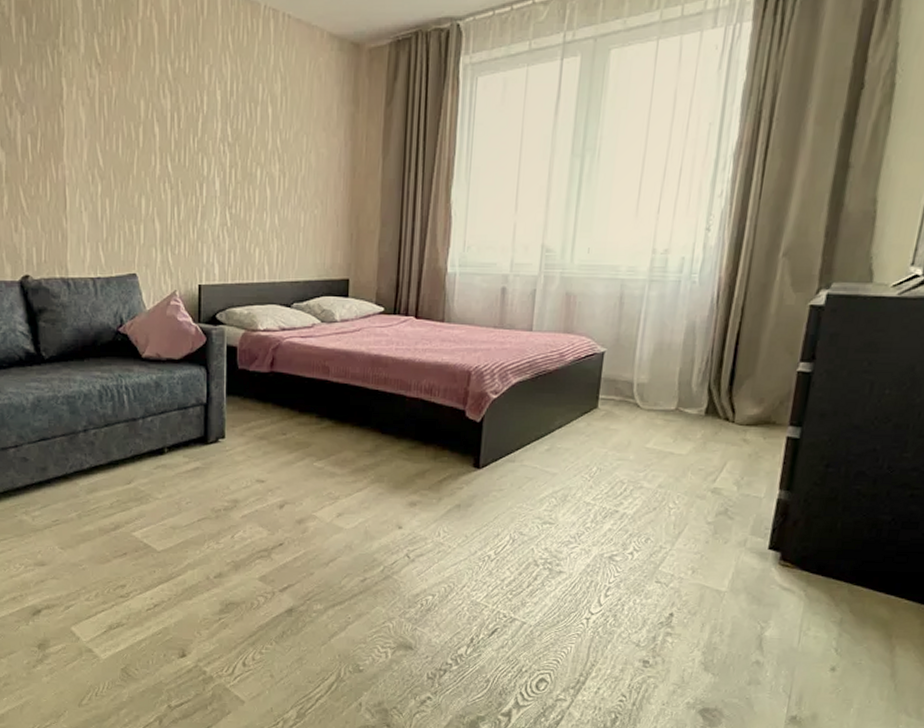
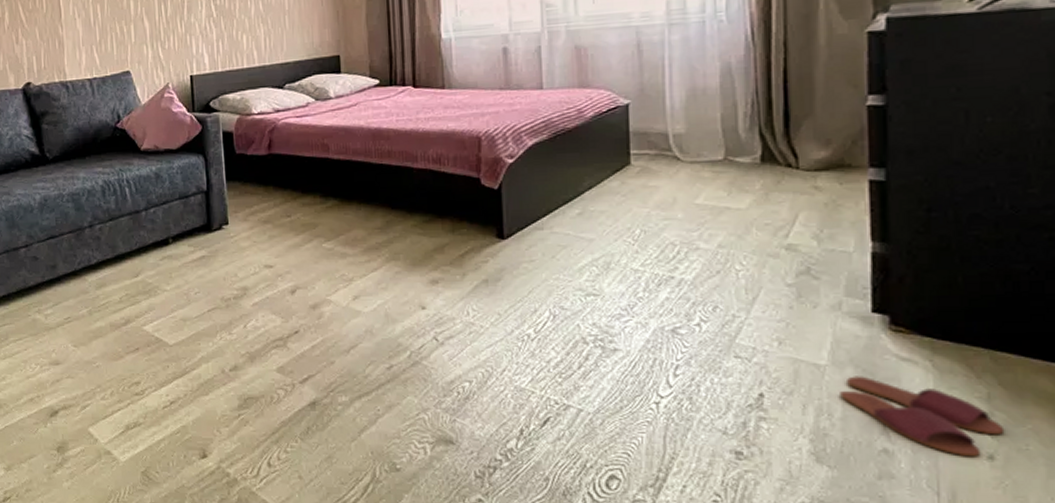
slippers: none [731,601,847,669] -> present [840,376,1005,457]

